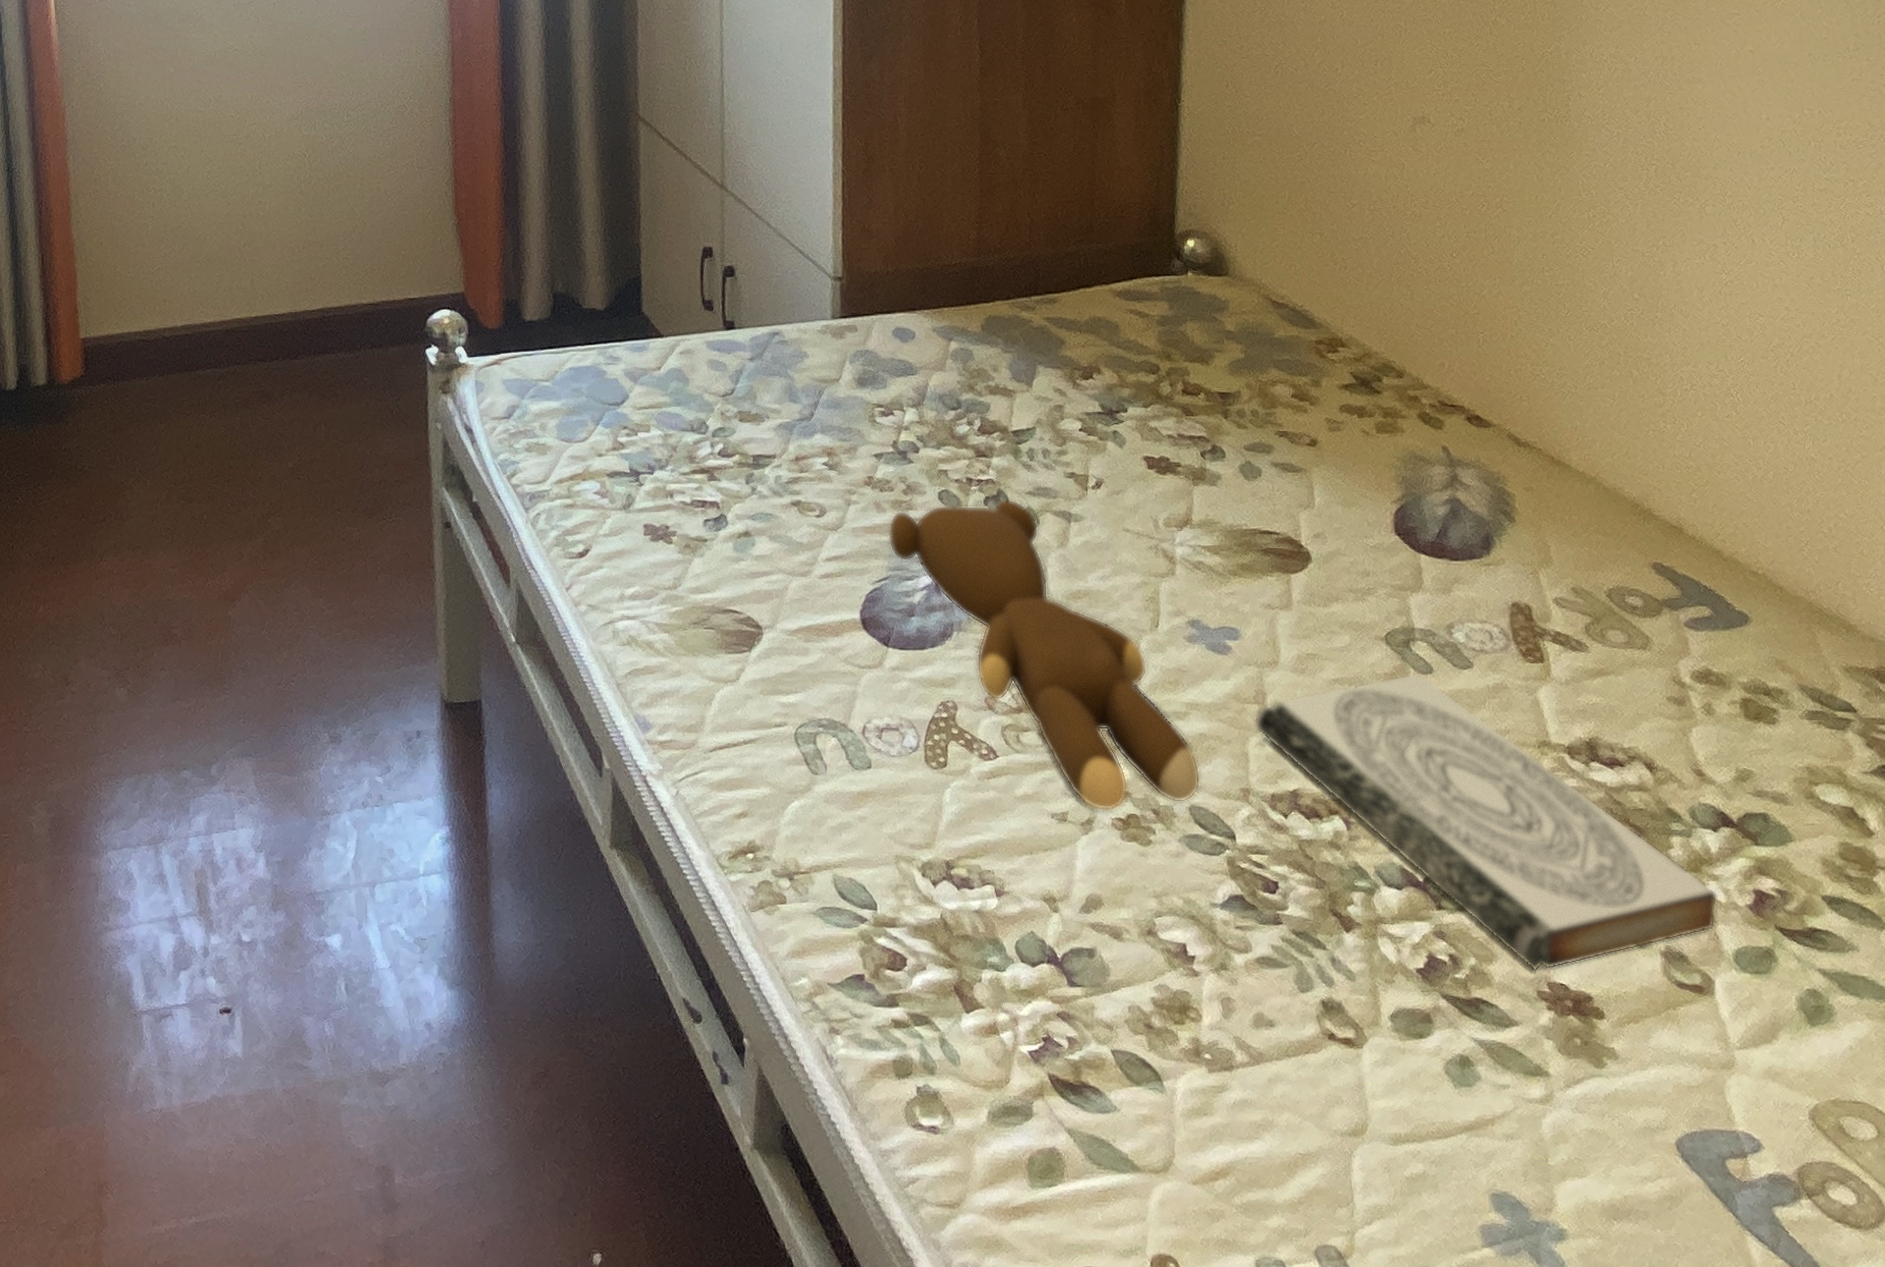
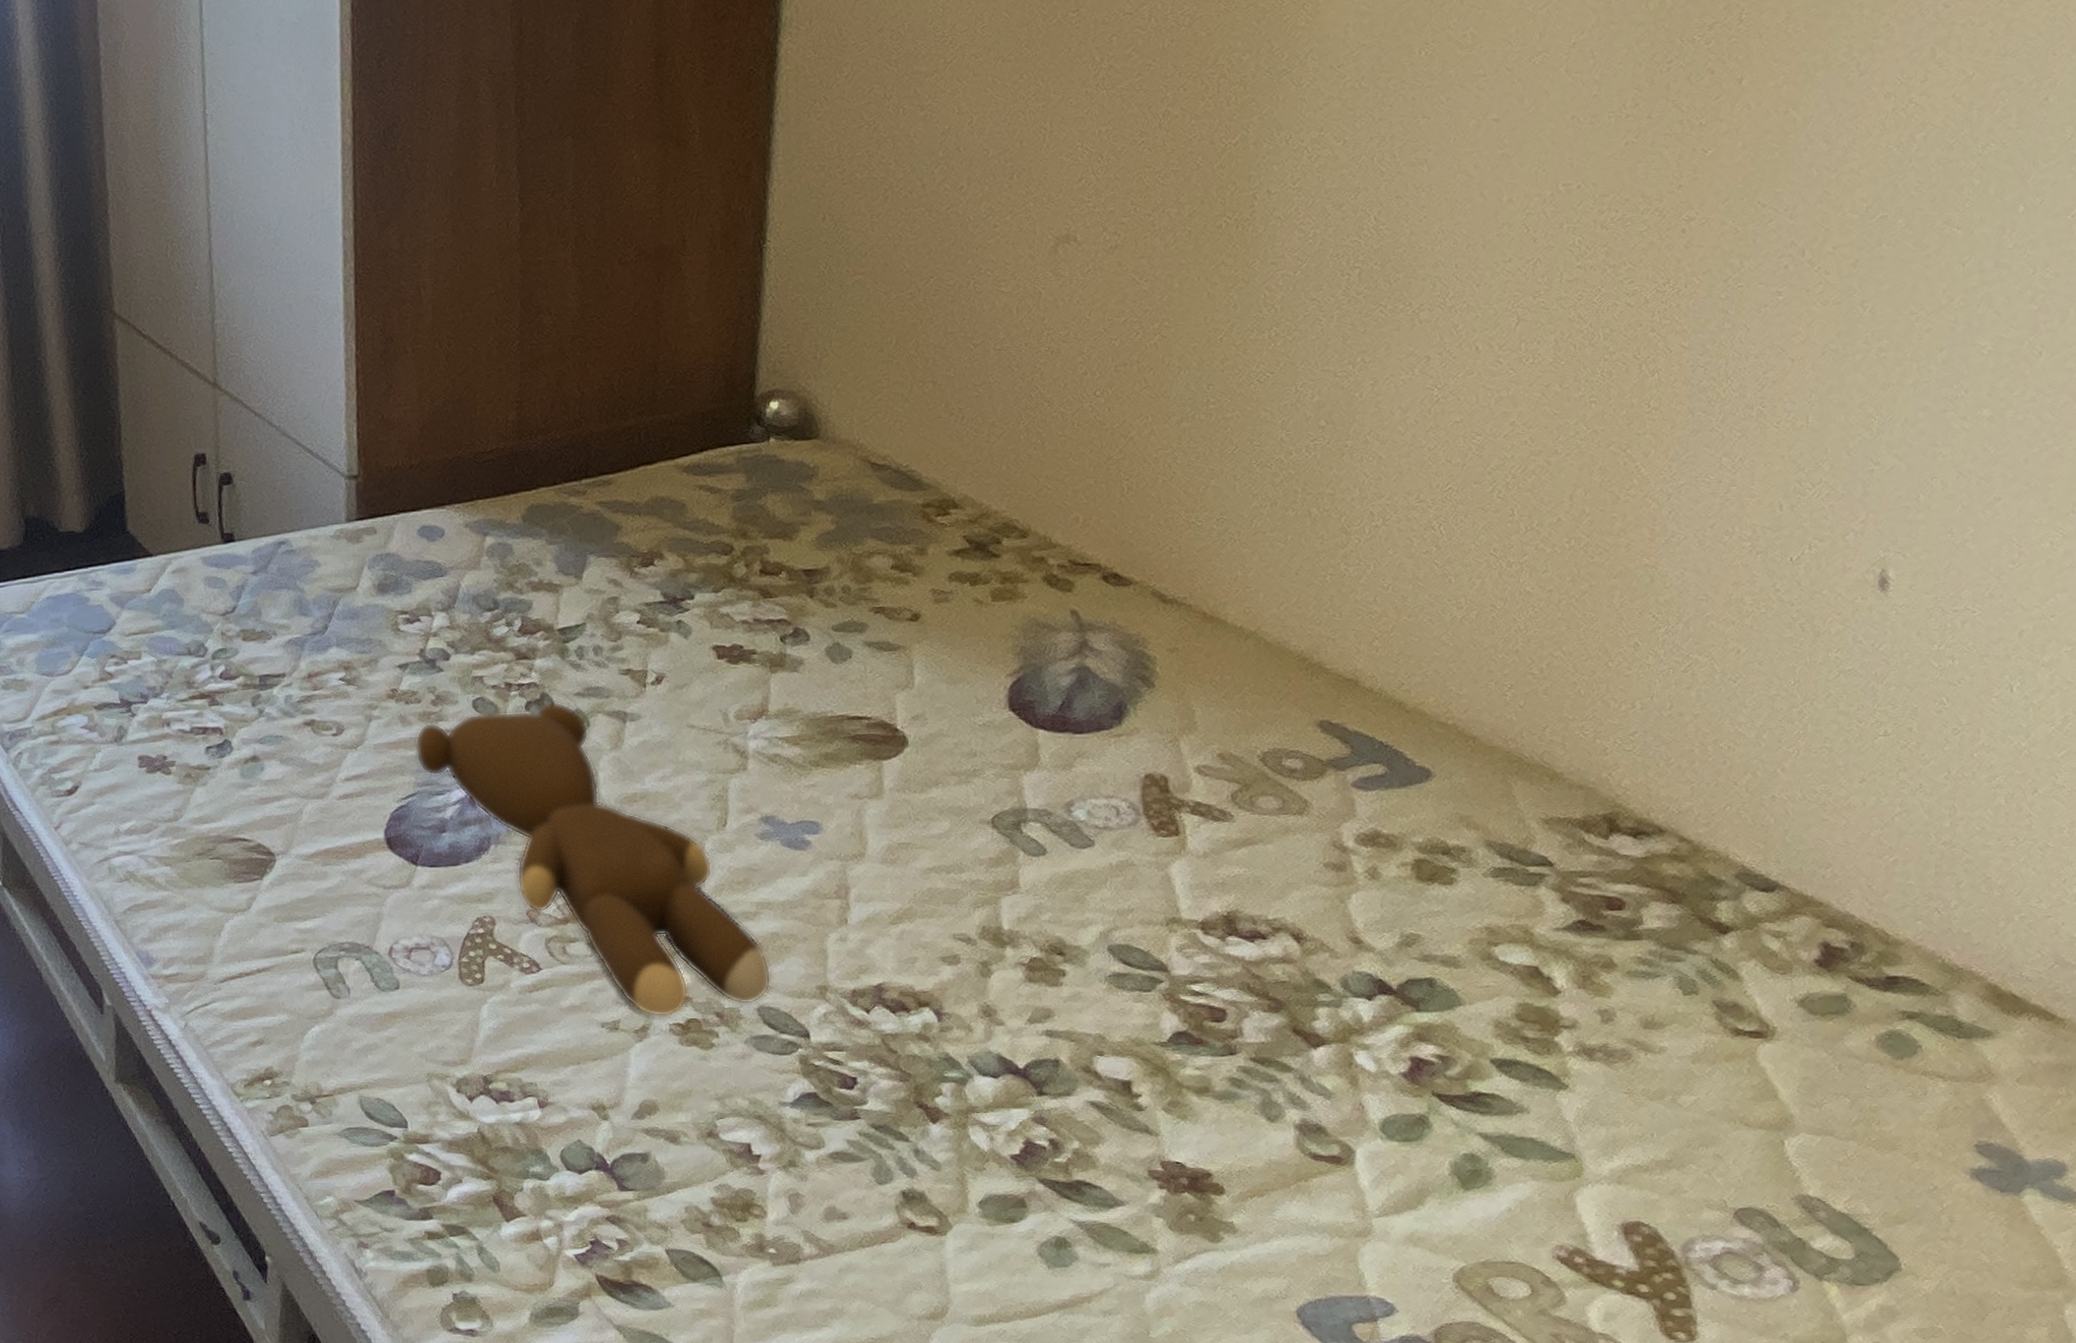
book: present [1253,672,1718,972] -> none [834,854,1367,1152]

